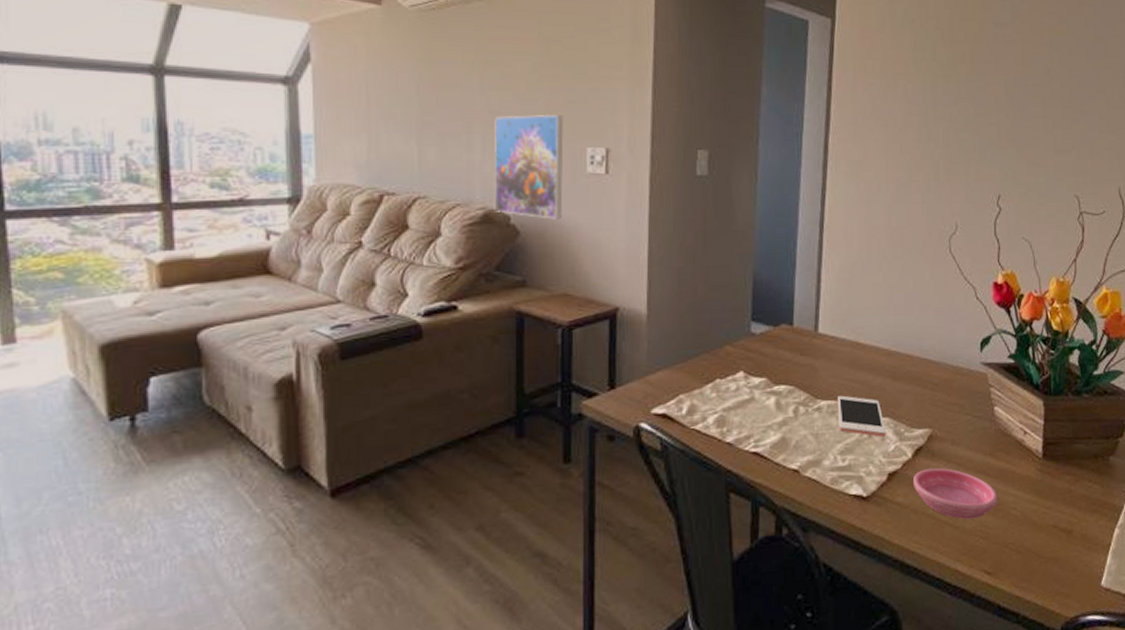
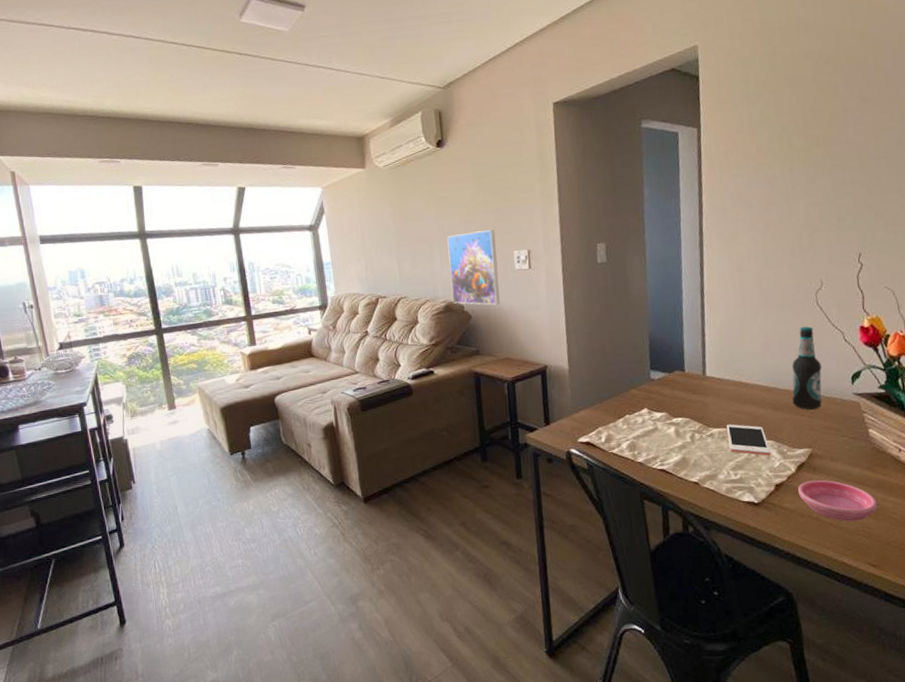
bottle: none [915,278,949,382] -> present [792,326,822,410]

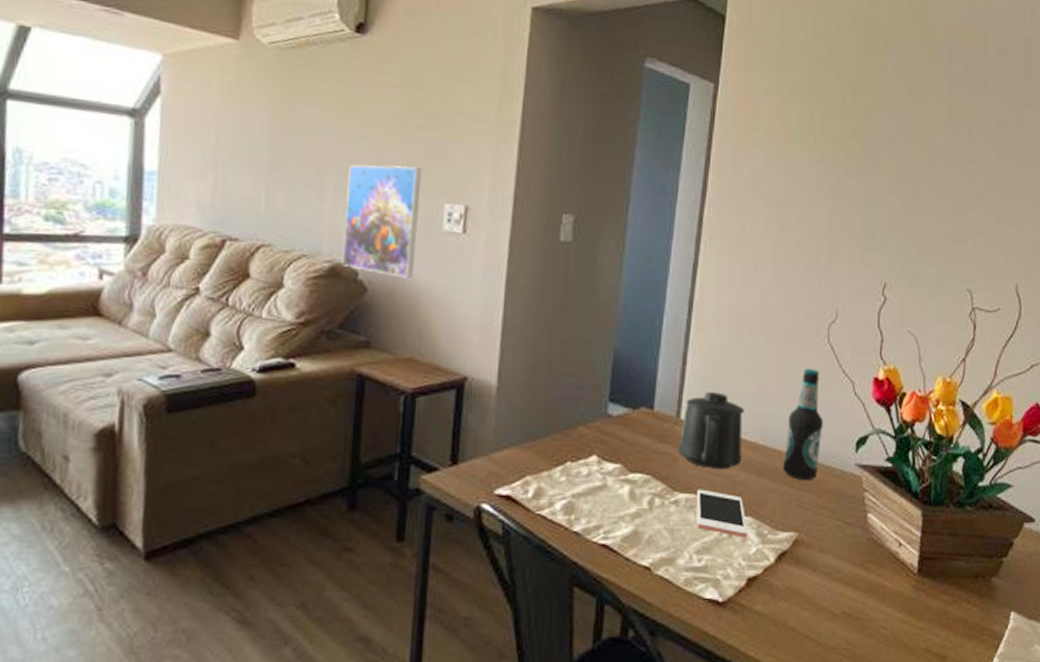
mug: none [707,353,758,409] -> present [678,392,744,470]
saucer: present [798,479,878,522] -> none [775,576,867,636]

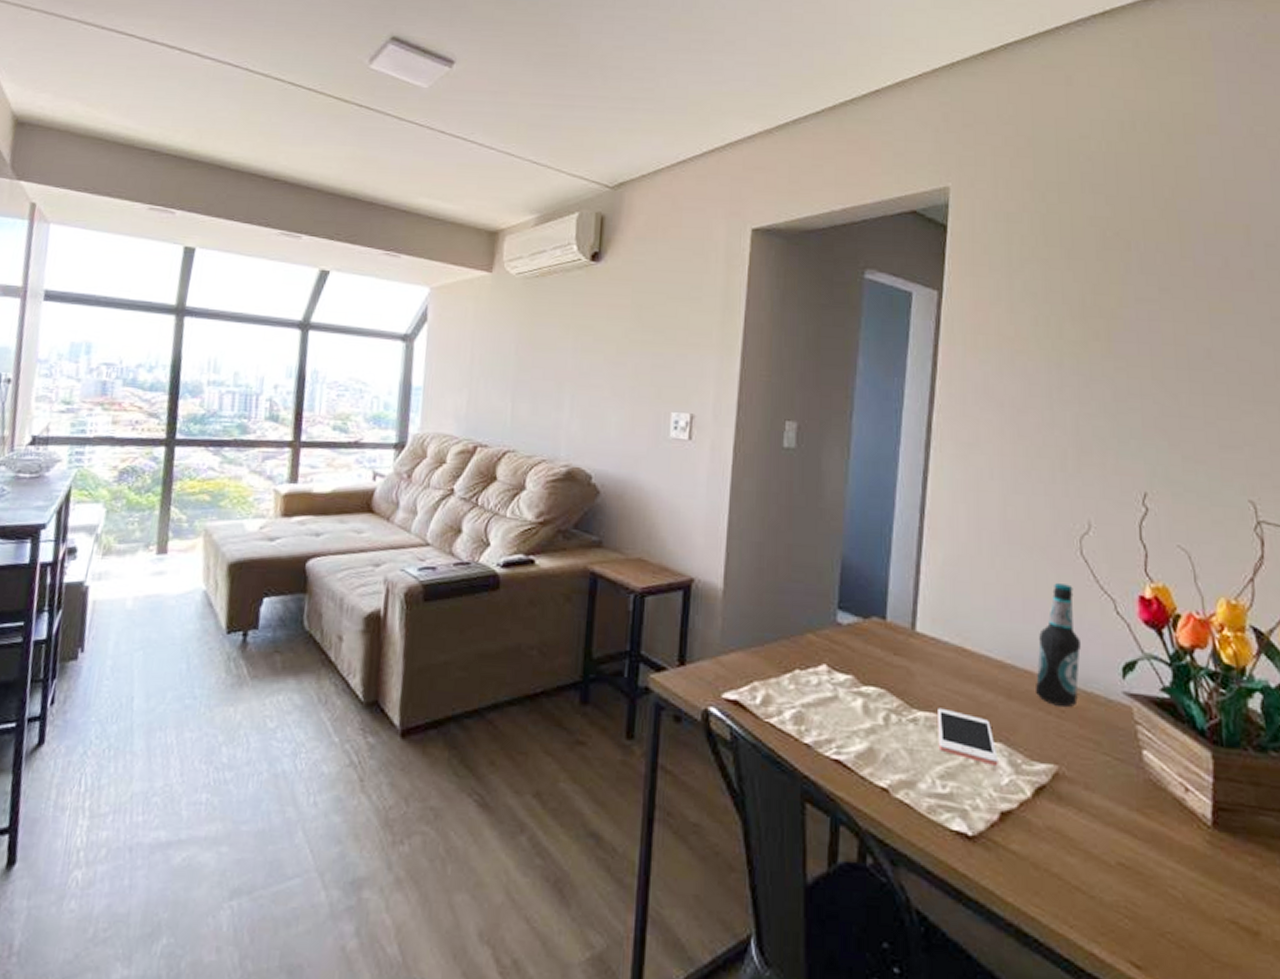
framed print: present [341,164,422,278] -> none [577,377,650,482]
mug: present [678,392,744,470] -> none [915,604,987,689]

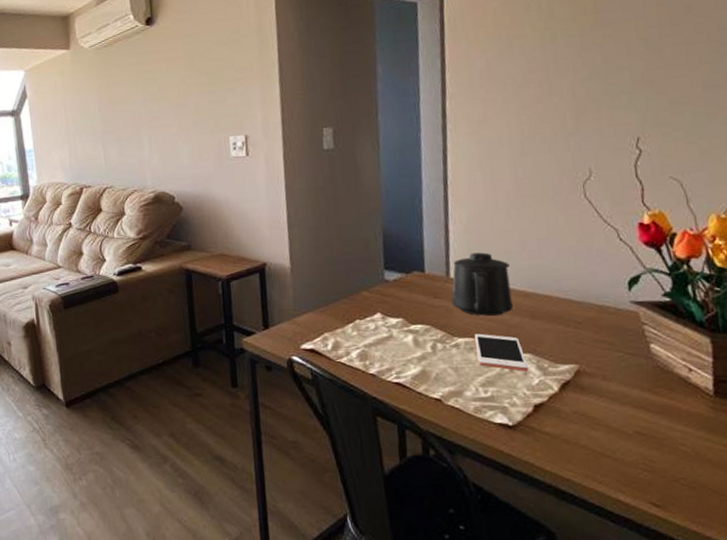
mug: none [915,604,987,689] -> present [451,252,513,317]
bottle: present [1036,583,1081,708] -> none [554,222,592,320]

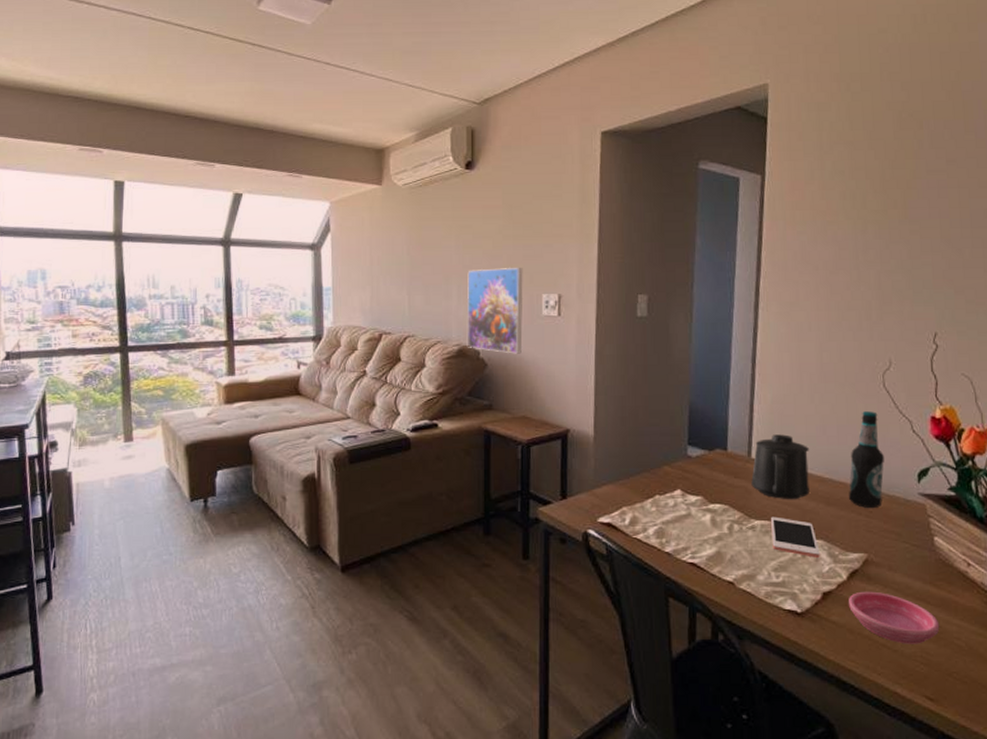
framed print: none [156,113,214,196] -> present [466,268,523,354]
bottle: none [554,222,592,320] -> present [849,411,884,509]
saucer: none [562,401,662,452] -> present [849,591,940,644]

